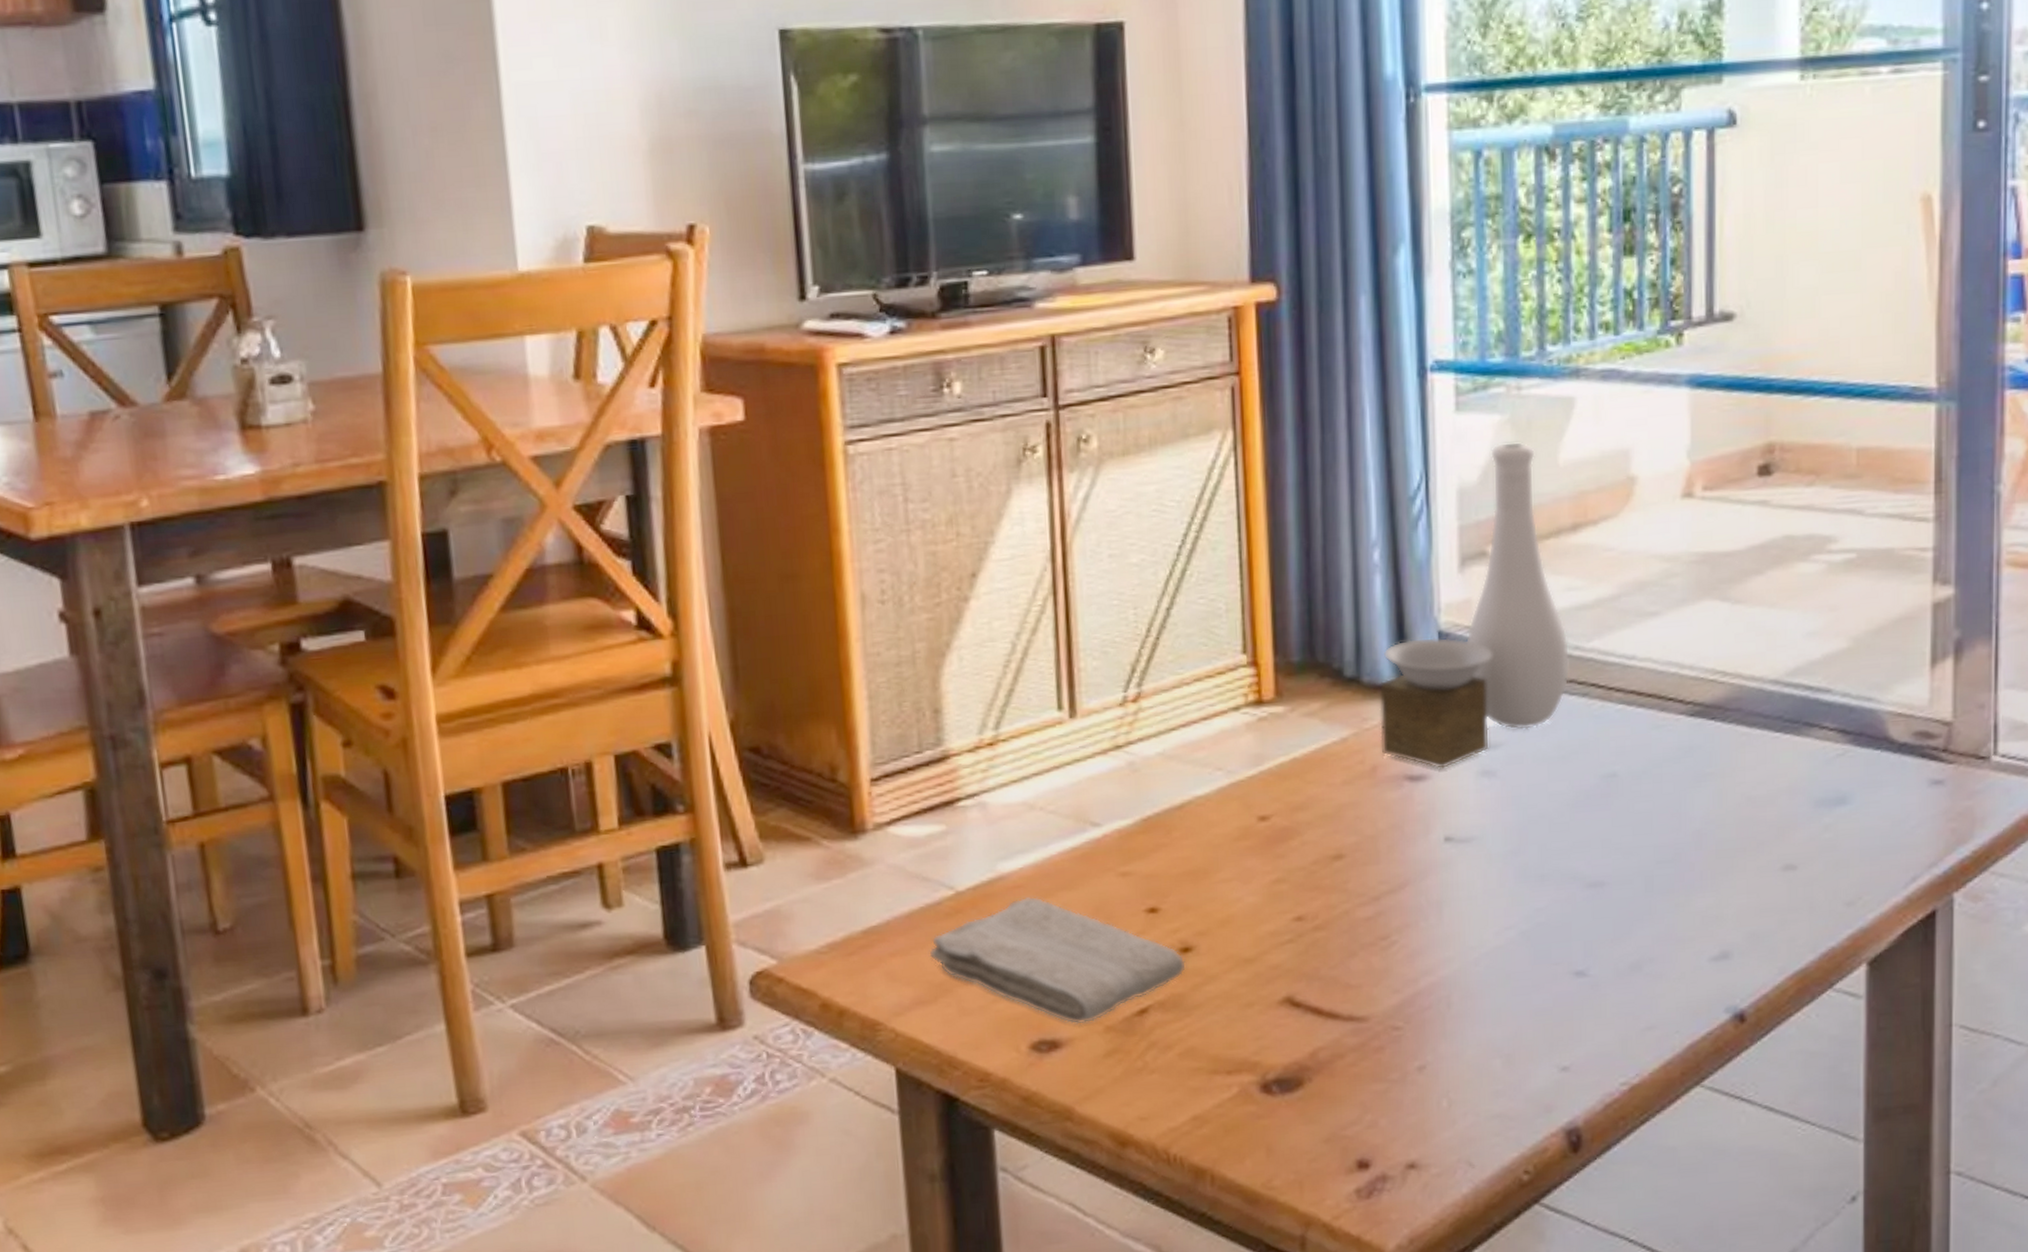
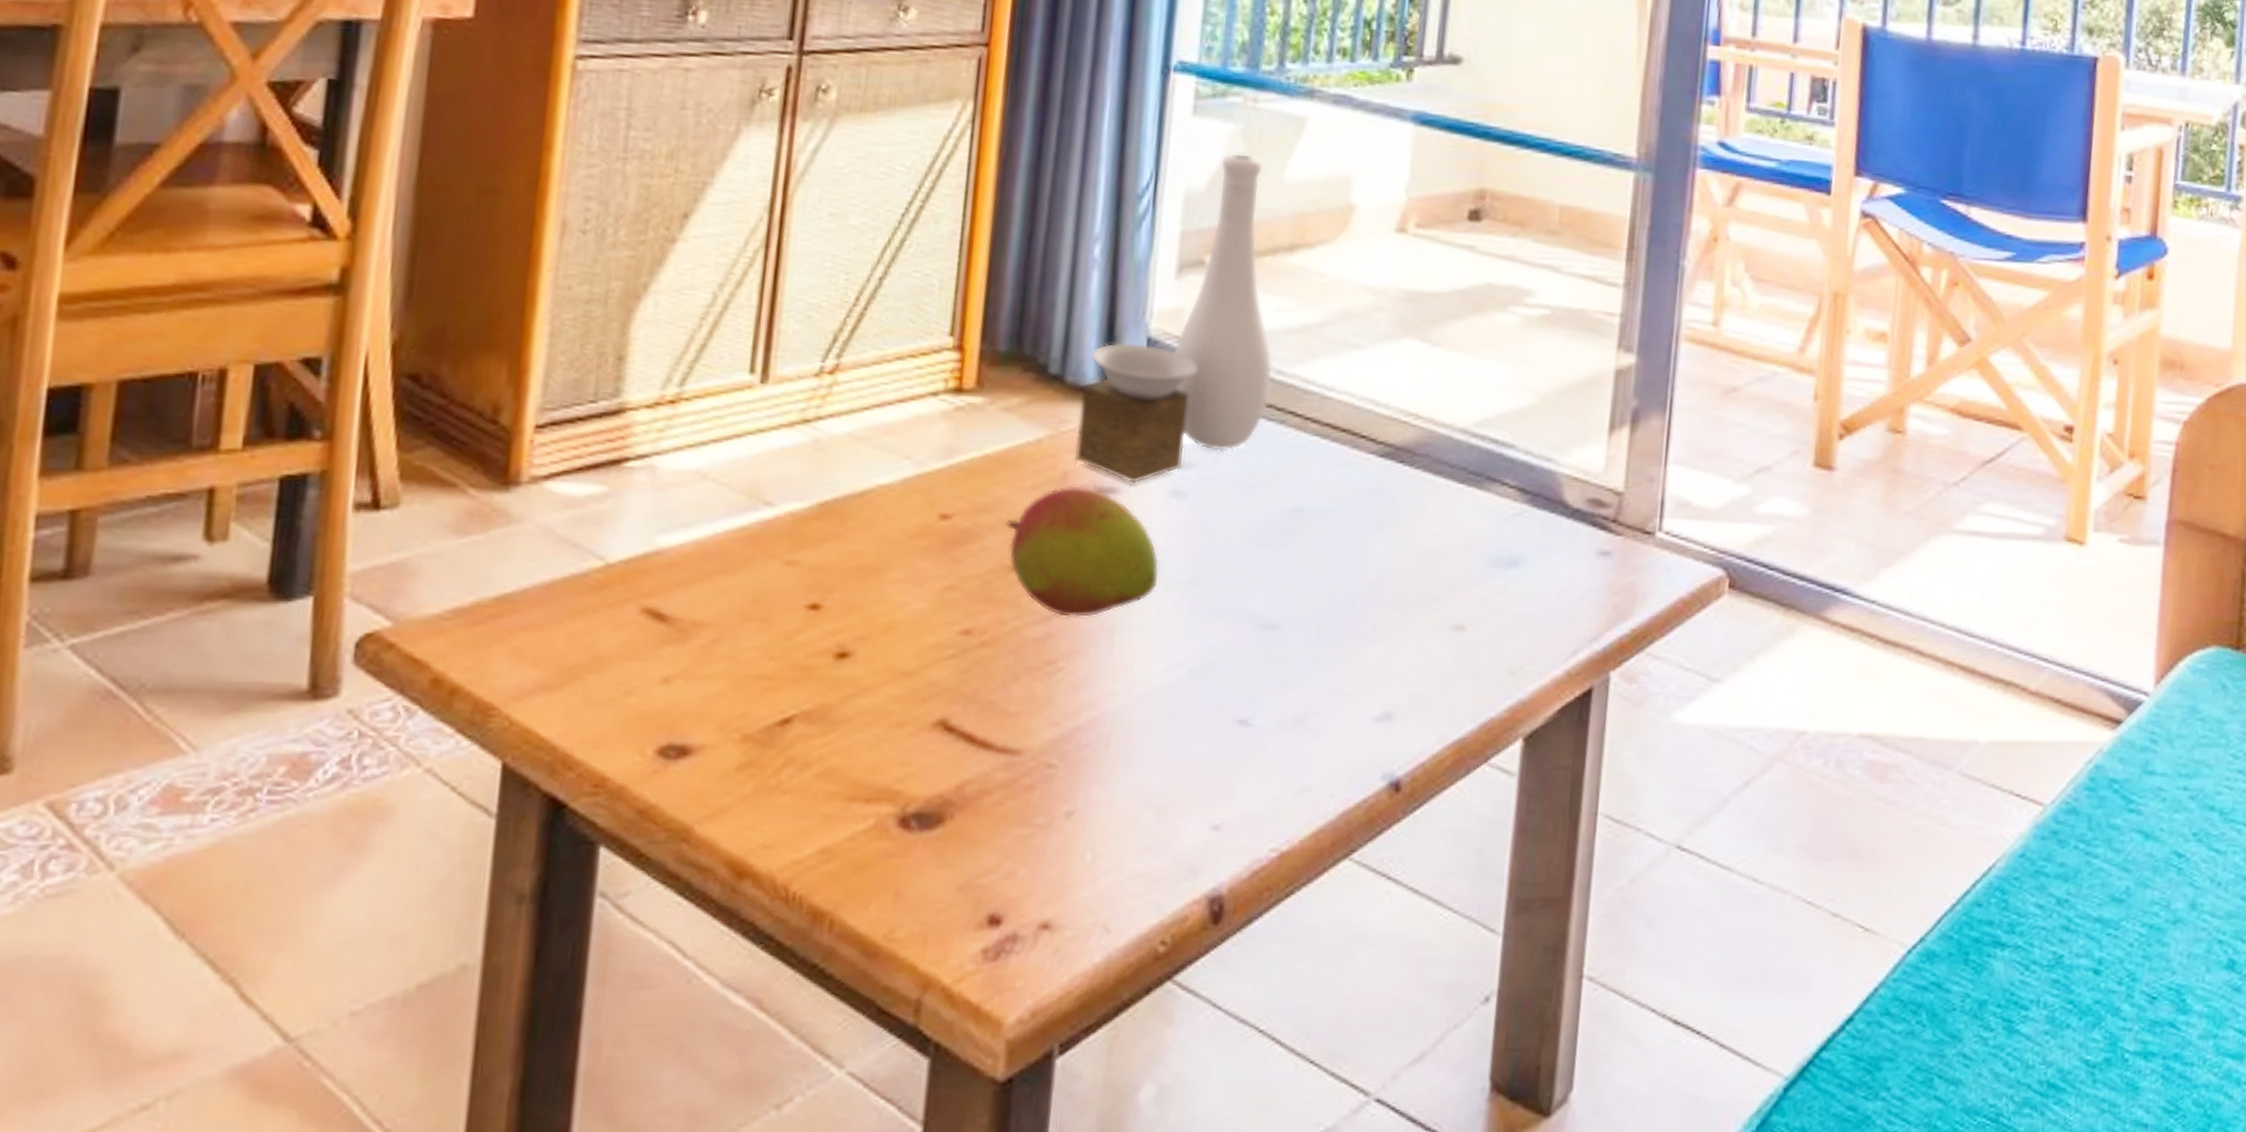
washcloth: present [929,896,1187,1025] -> none [564,577,841,730]
fruit: none [1322,776,1479,897] -> present [1005,485,1160,618]

